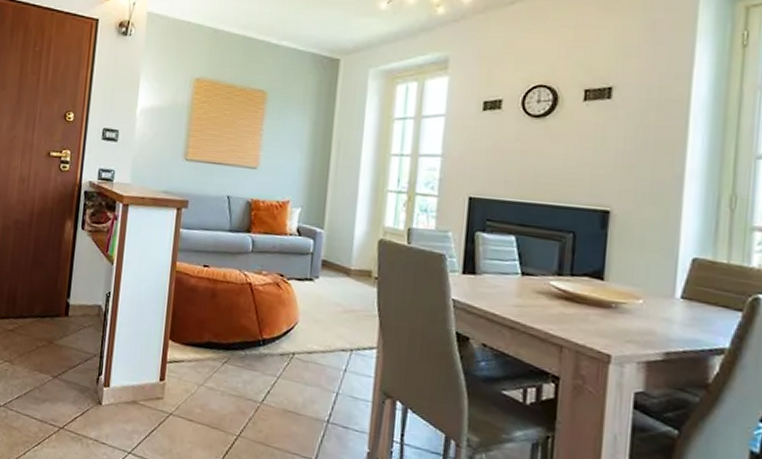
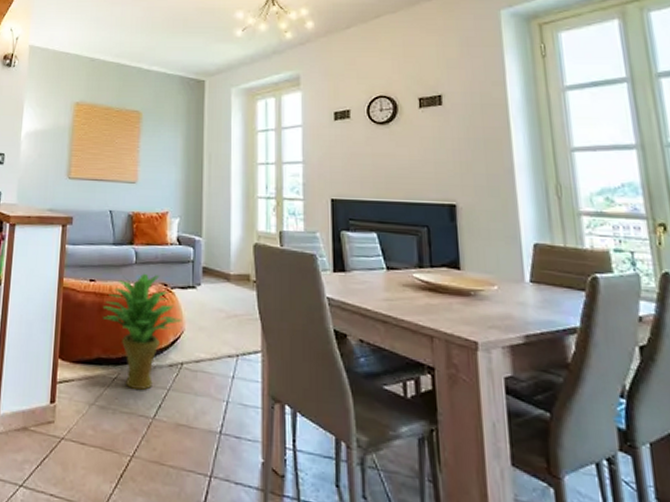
potted plant: none [214,262,297,376] -> present [102,273,182,390]

